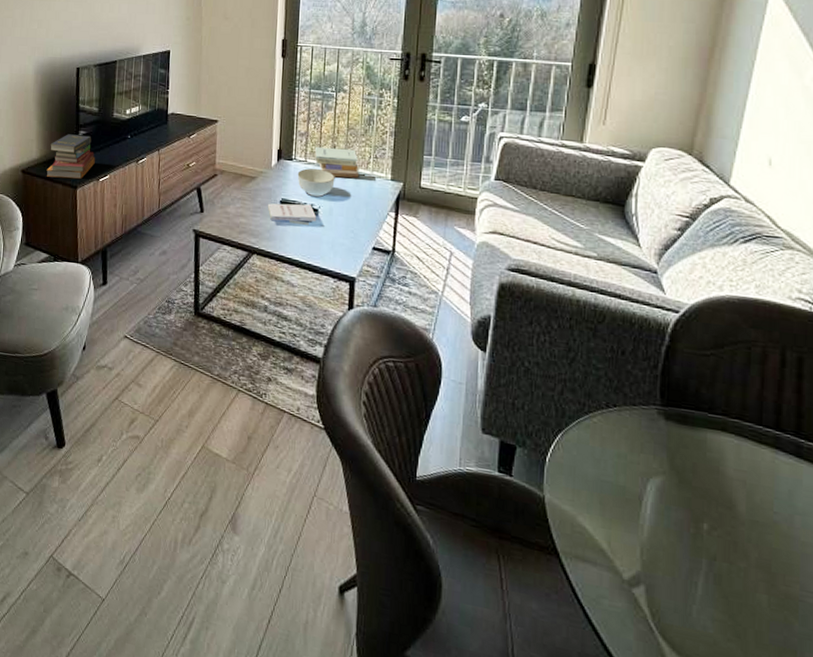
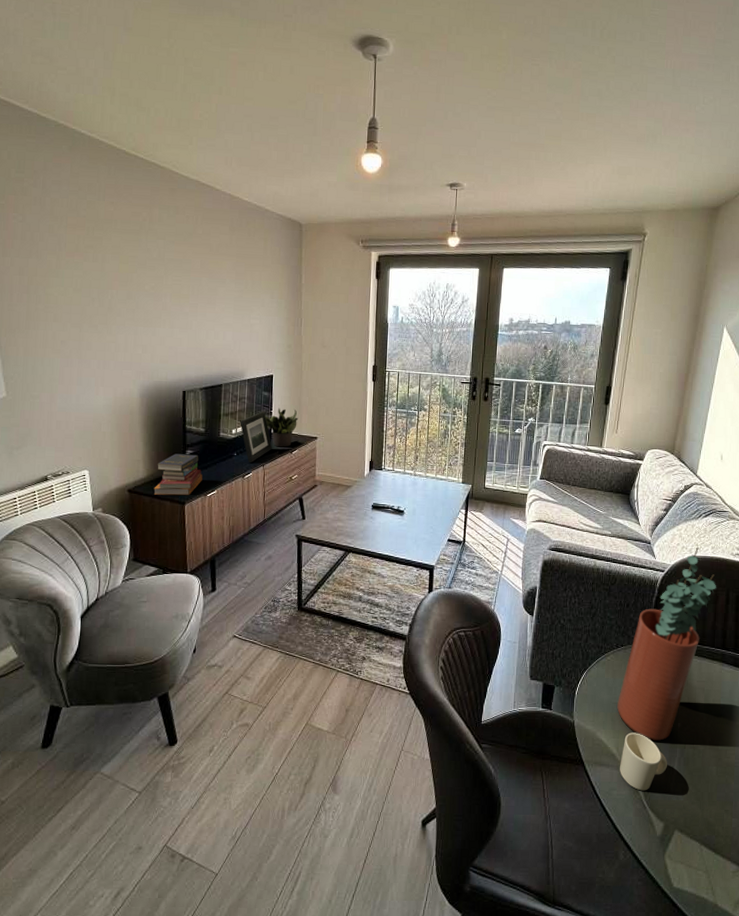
picture frame: none [134,90,168,147] -> present [240,411,272,463]
potted plant: none [161,87,197,131] -> present [265,408,299,448]
books: present [267,203,317,226] -> none [361,507,403,525]
bowl: present [297,168,335,197] -> none [386,476,418,501]
books: present [314,146,360,179] -> none [400,457,437,483]
vase: none [608,282,764,544] -> present [617,546,716,741]
mug: none [613,524,689,609] -> present [620,732,668,791]

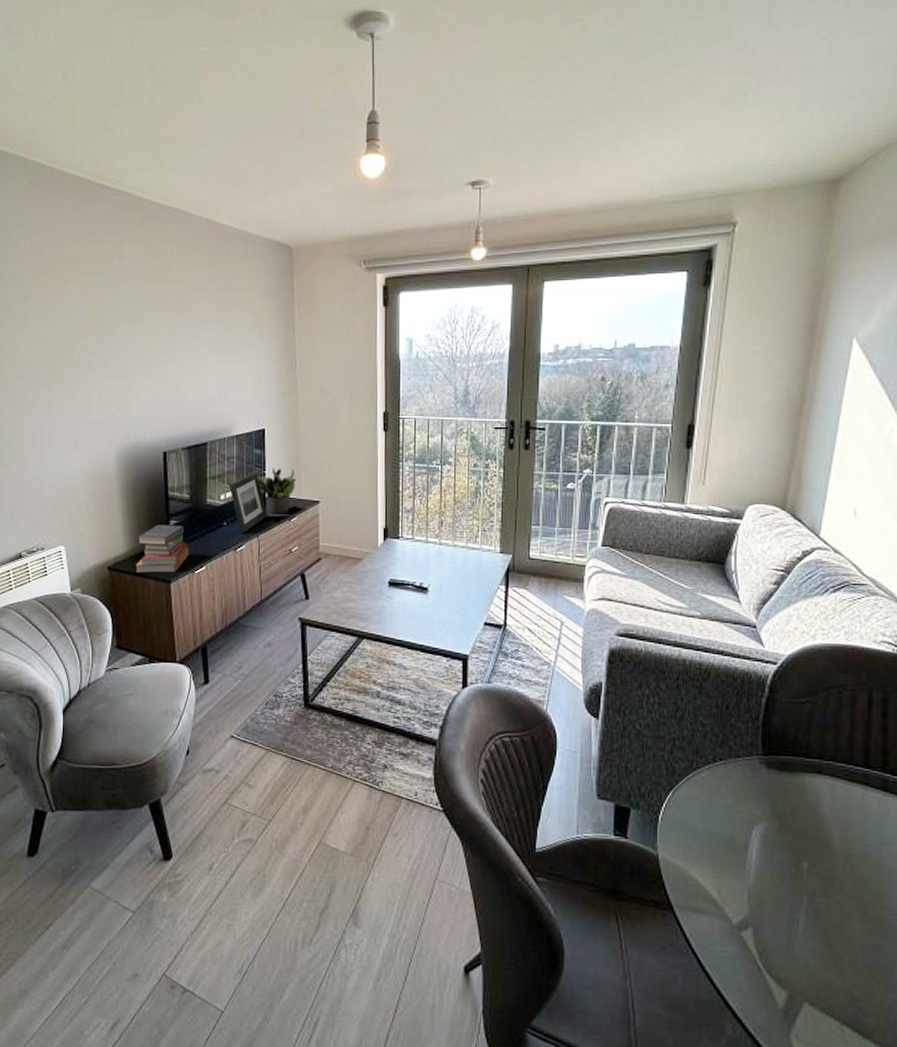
vase: present [617,546,716,741] -> none [717,631,853,885]
mug: present [620,732,668,791] -> none [723,872,791,949]

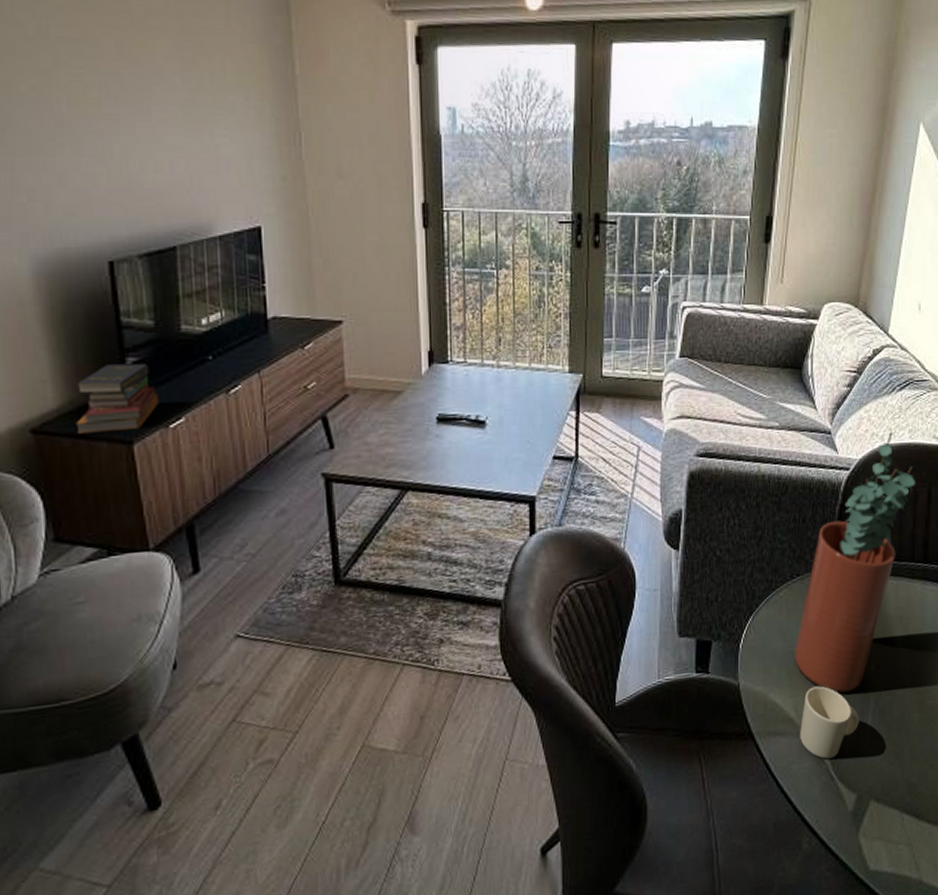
picture frame: present [229,472,267,534] -> none [212,286,270,370]
potted plant: present [258,467,297,514] -> none [255,278,310,341]
vase: none [717,631,853,885] -> present [794,430,915,693]
mug: none [723,872,791,949] -> present [800,686,860,759]

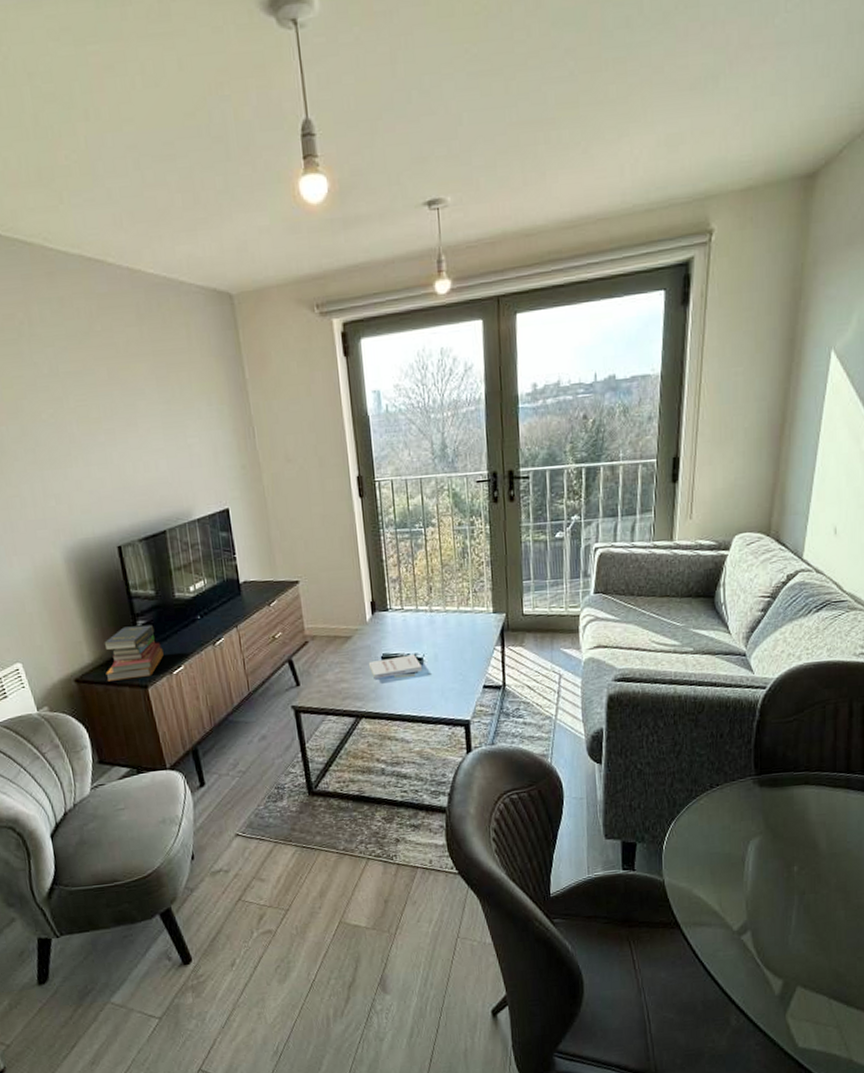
books: none [420,416,485,445] -> present [368,654,423,680]
vase: present [794,430,915,693] -> none [716,650,835,891]
mug: present [800,686,860,759] -> none [725,883,784,948]

